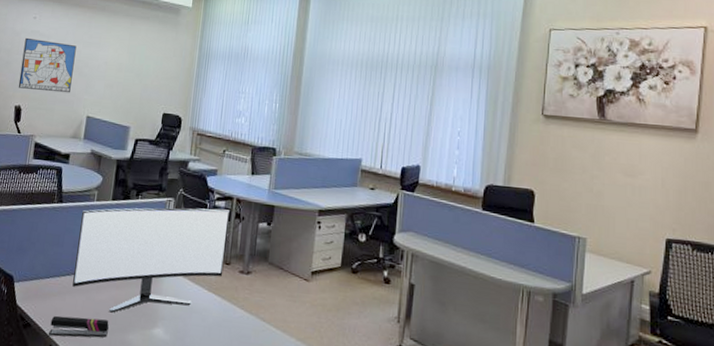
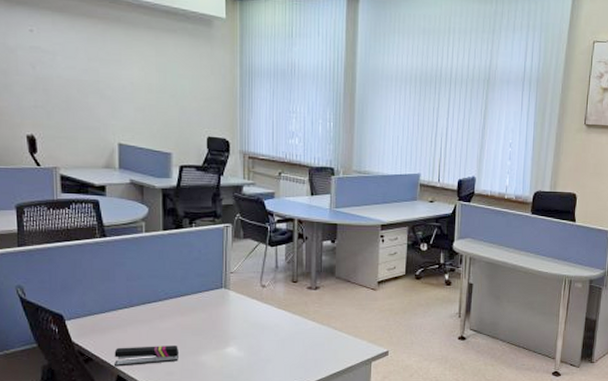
wall art: present [18,37,77,93] -> none [24,55,93,119]
monitor: present [72,208,231,313] -> none [131,231,293,338]

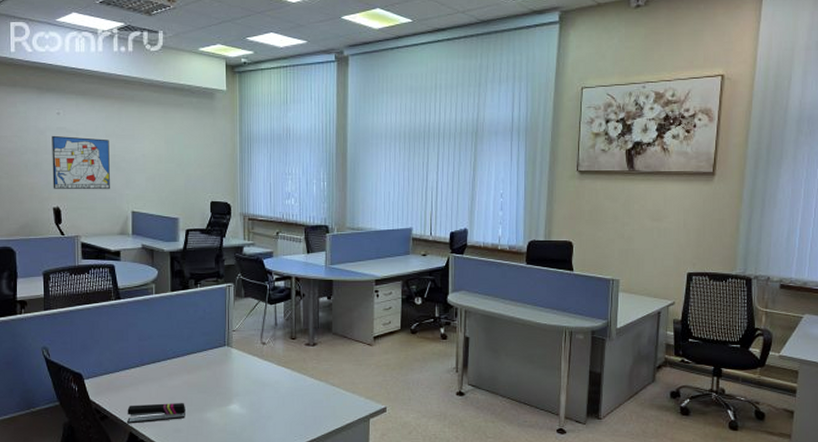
wall art: none [24,55,93,119] -> present [52,135,110,190]

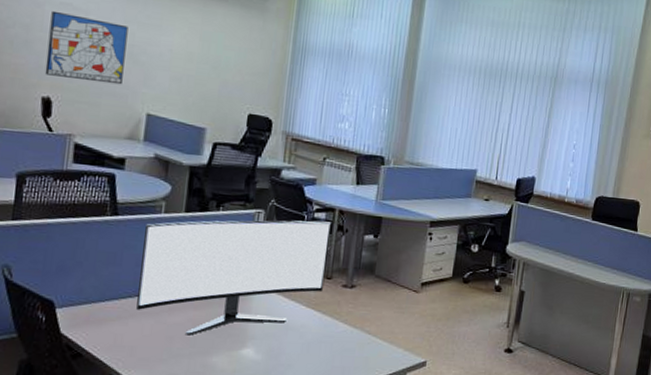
stapler: present [126,403,187,424] -> none [106,342,187,365]
monitor: none [142,289,291,396] -> present [136,220,332,336]

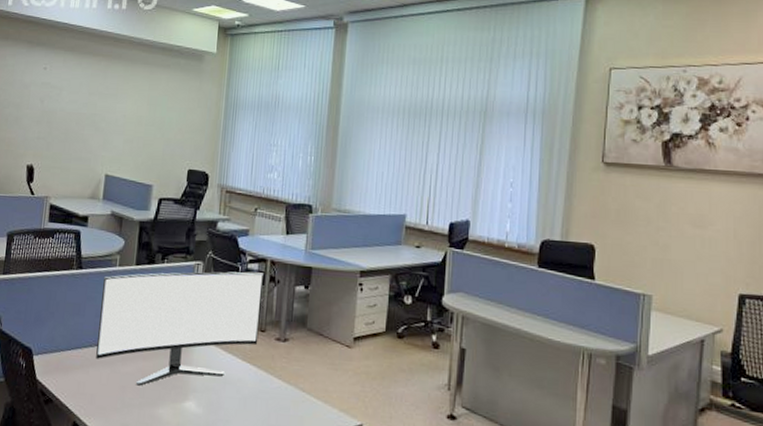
wall art: present [45,10,128,85] -> none [29,90,92,150]

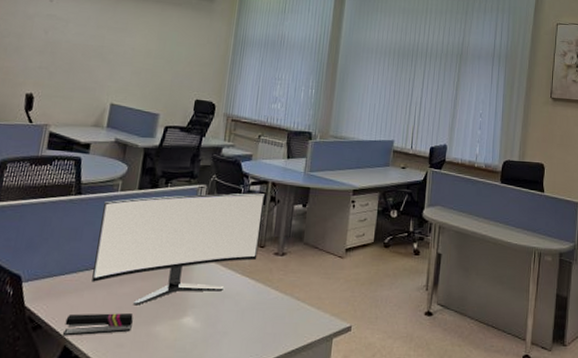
stapler: none [71,390,137,413] -> present [62,313,134,336]

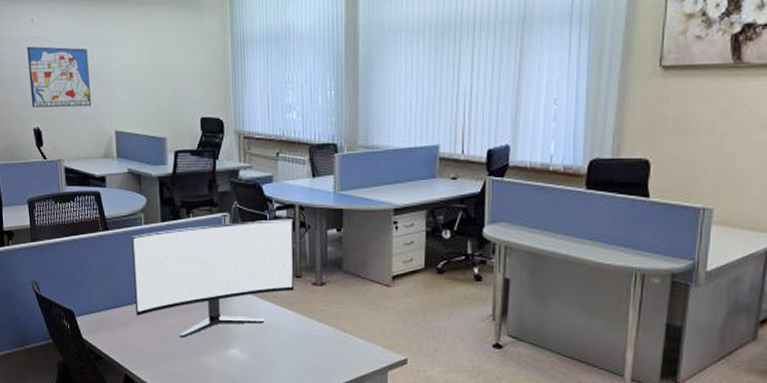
wall art: none [30,21,100,80] -> present [27,46,91,108]
stapler: present [62,313,134,336] -> none [121,345,183,366]

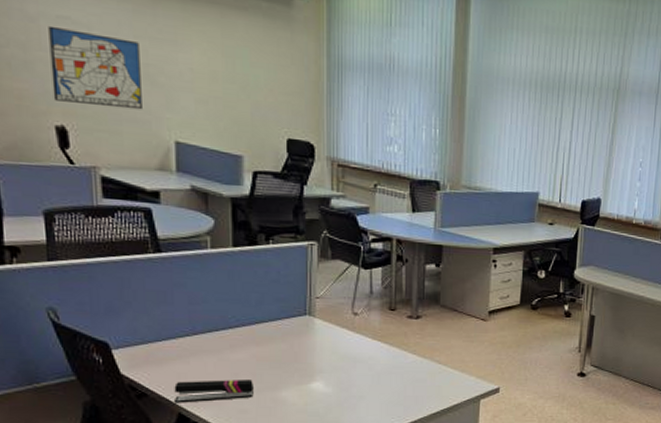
stapler: none [121,345,183,366] -> present [173,380,255,403]
monitor: present [132,219,295,338] -> none [193,251,391,372]

